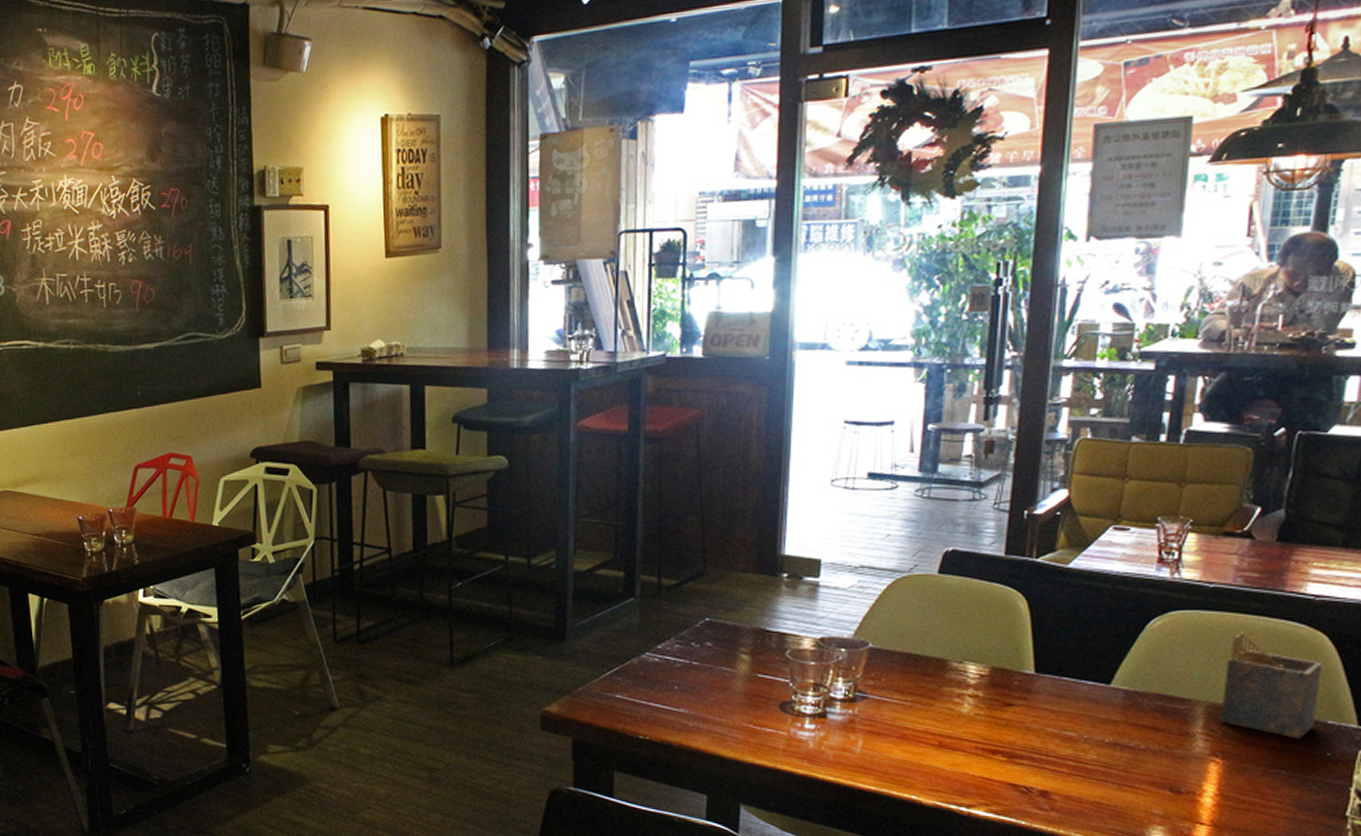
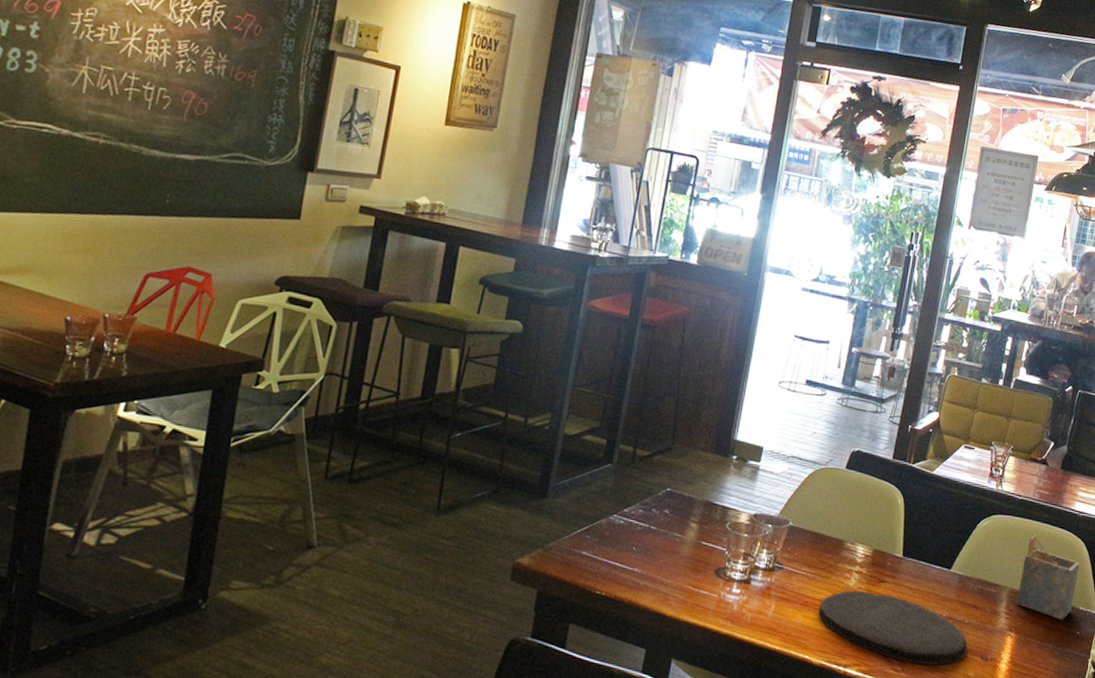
plate: none [923,717,1148,802] -> present [818,590,968,665]

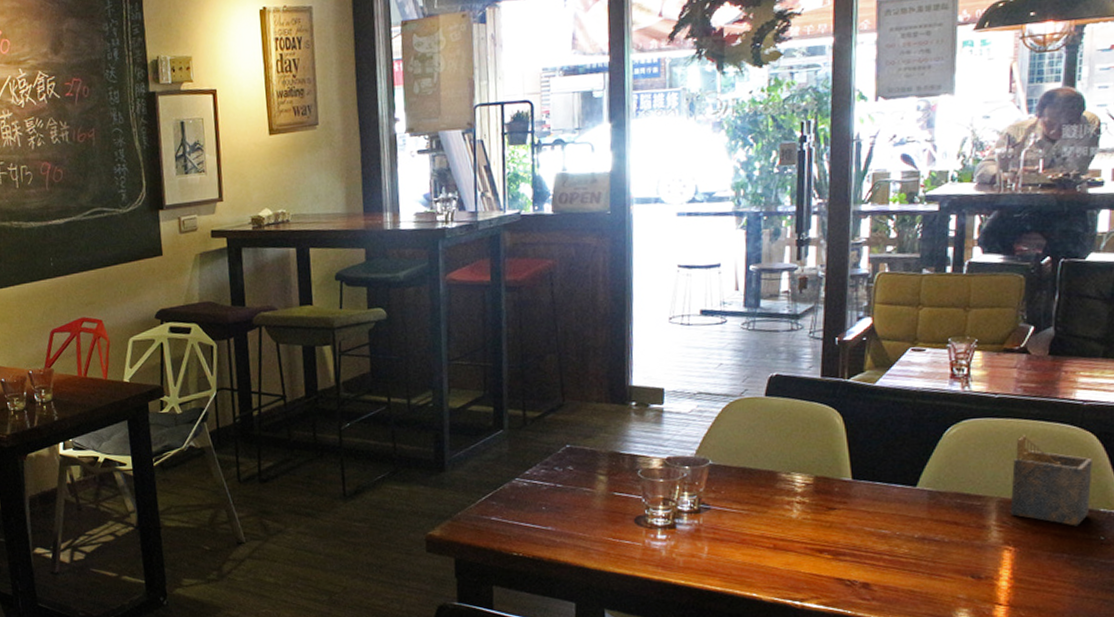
plate: present [818,590,968,665] -> none [760,521,953,591]

